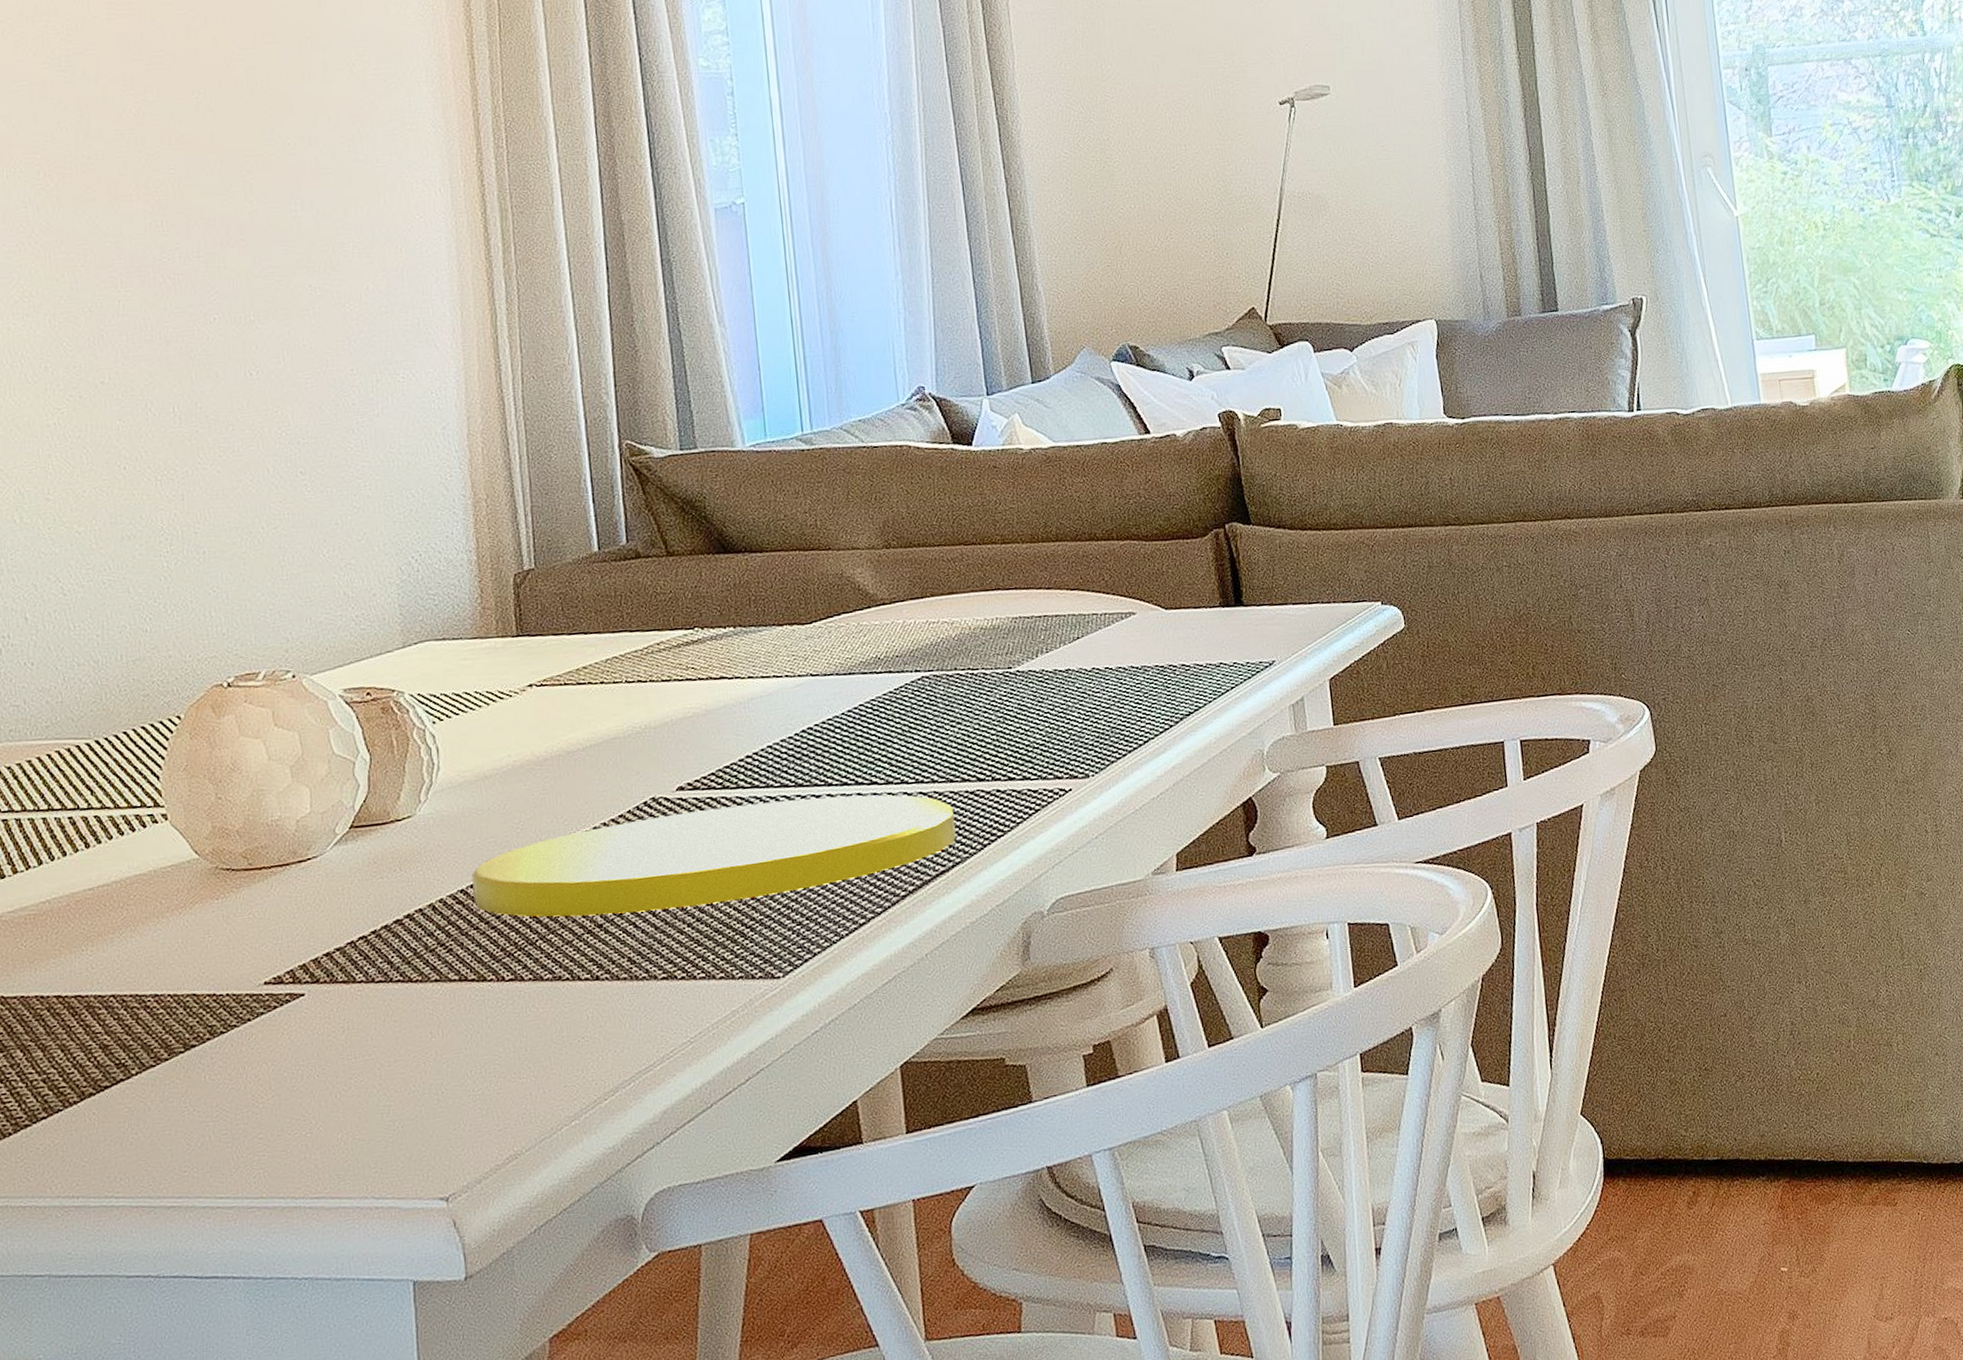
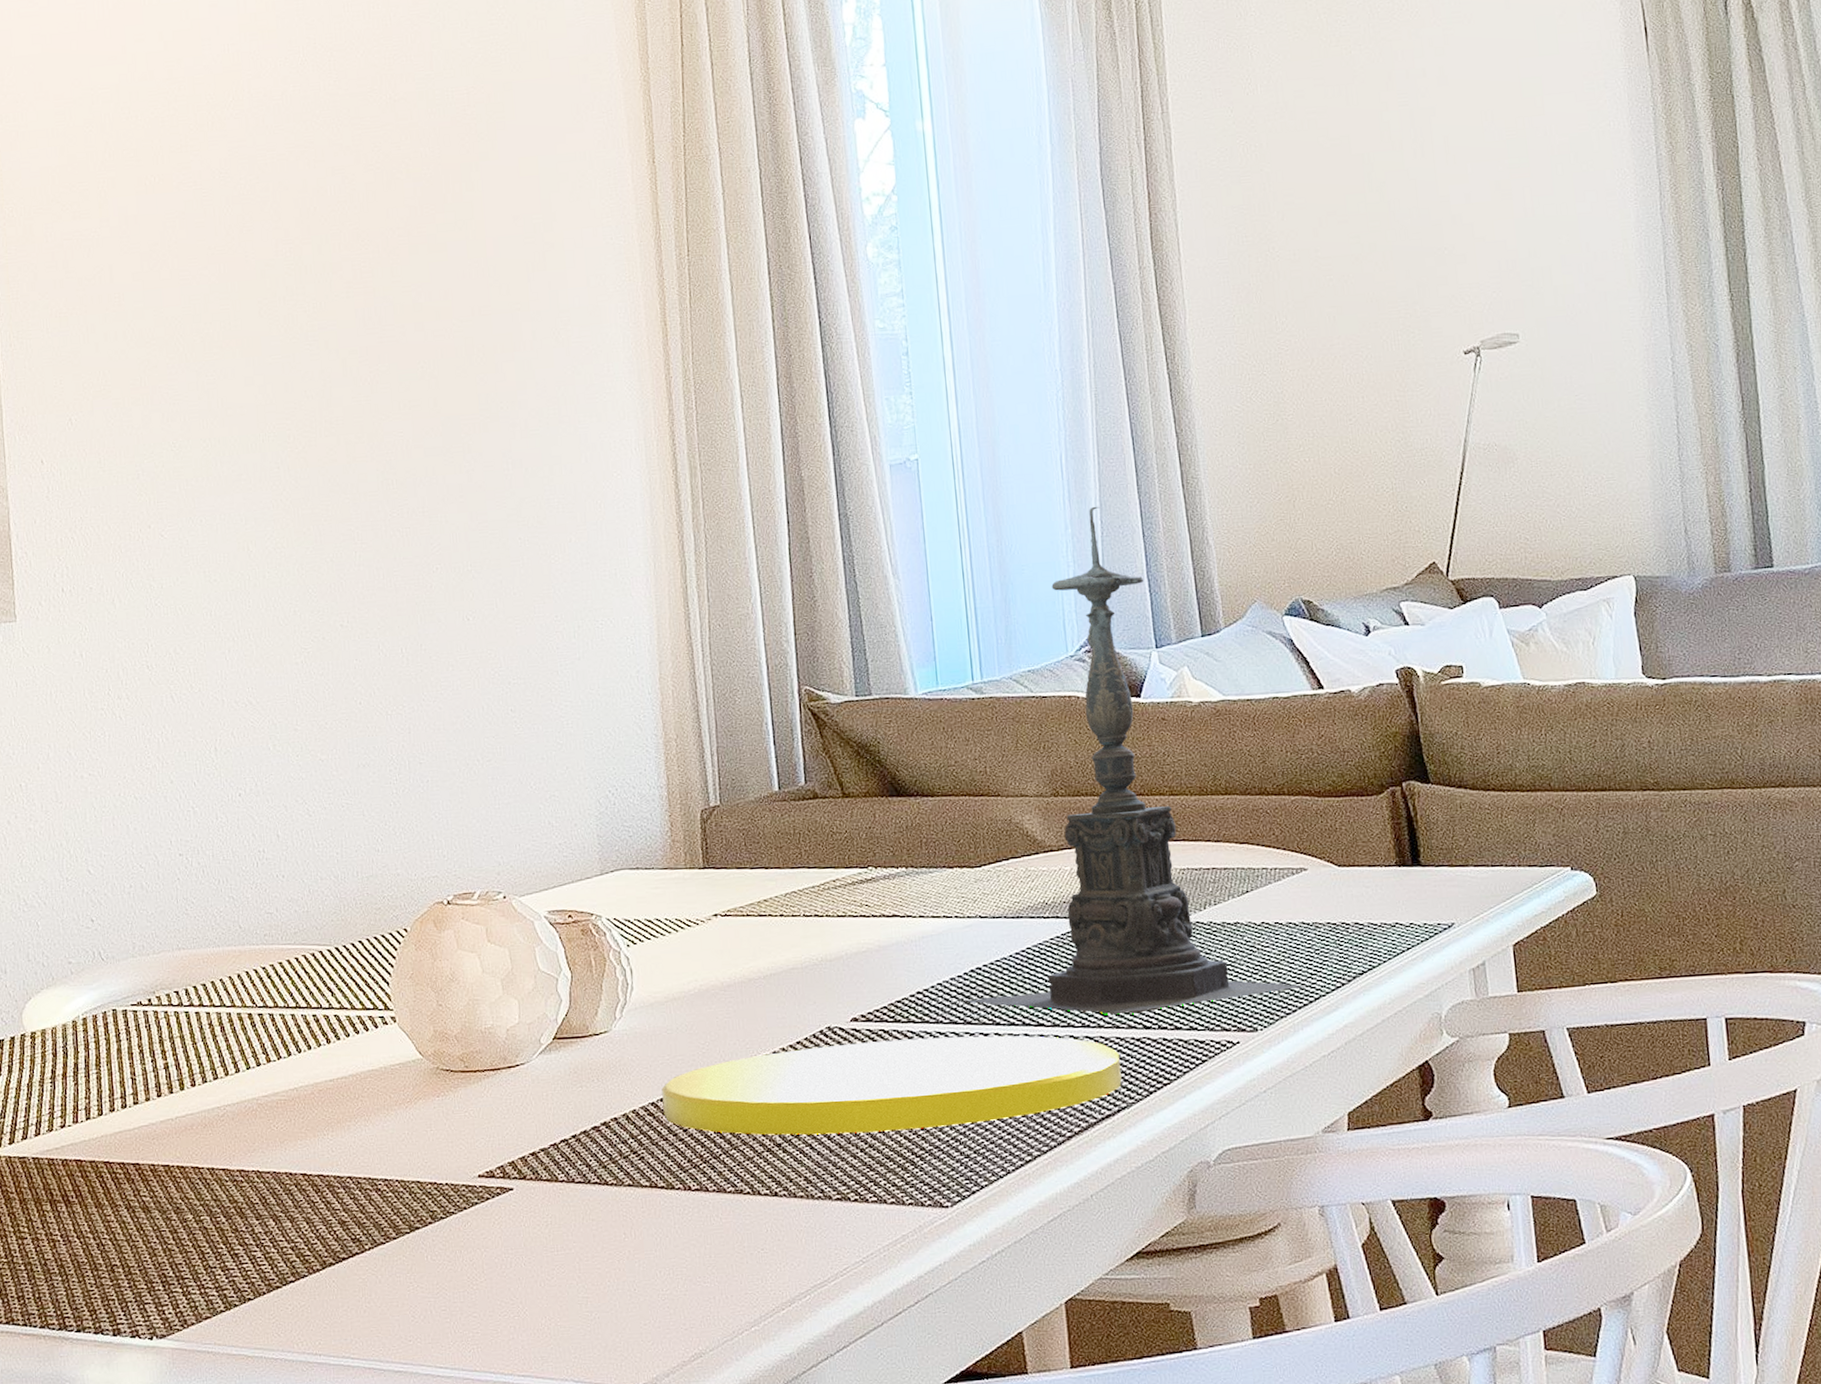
candle holder: none [796,252,1135,769] -> present [965,506,1306,1015]

